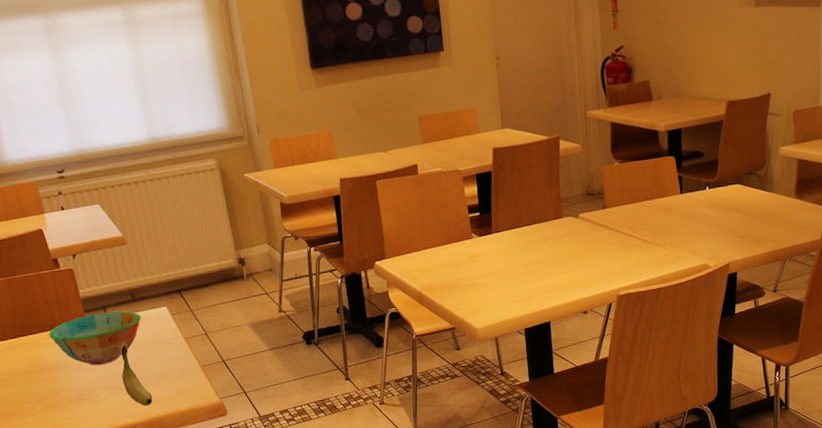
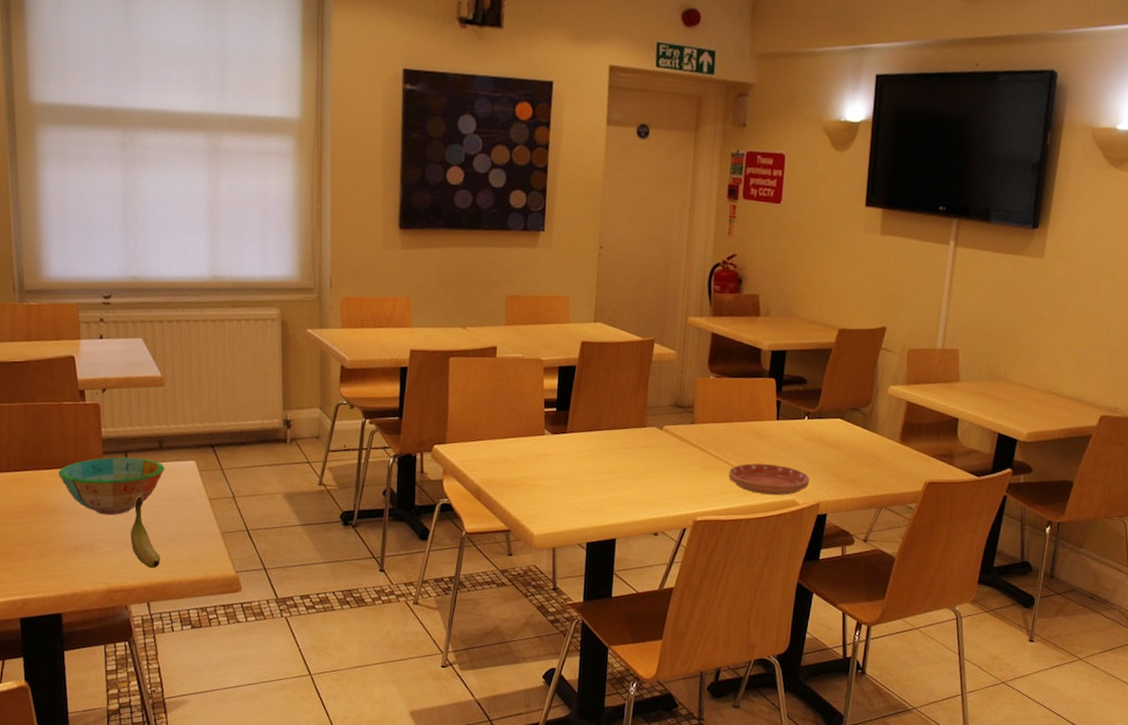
saucer: none [643,234,717,263] -> present [729,463,810,495]

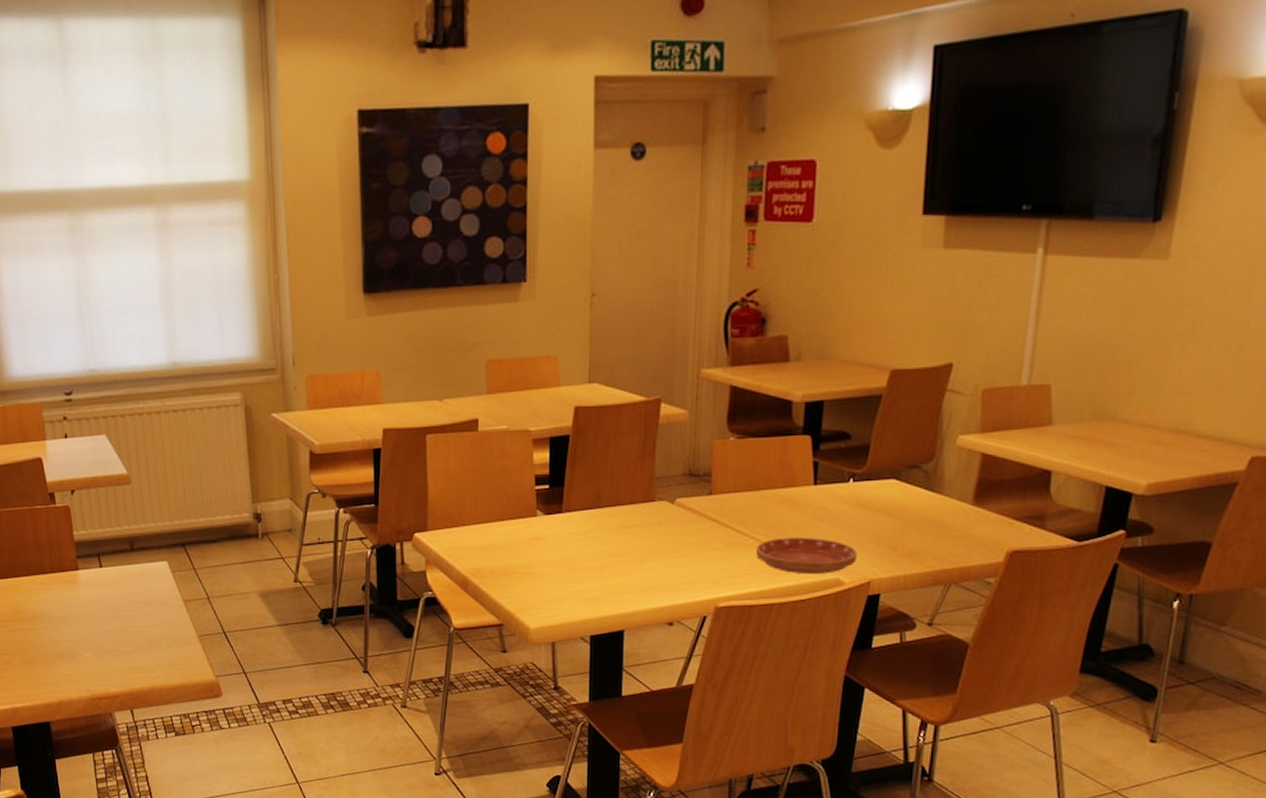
bowl: present [58,457,165,516] -> none [36,560,138,621]
banana: present [130,496,161,569] -> none [109,601,141,675]

